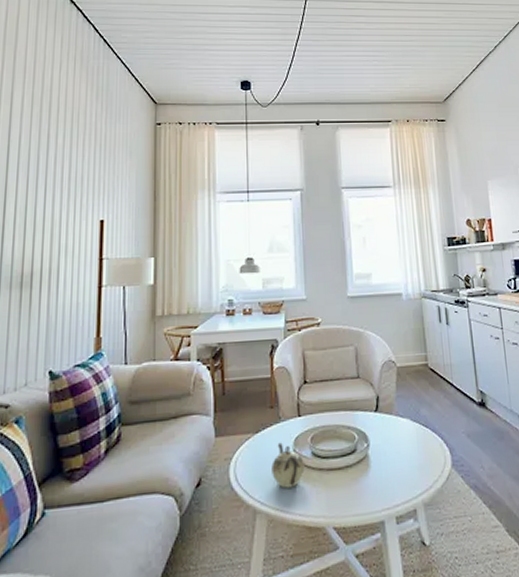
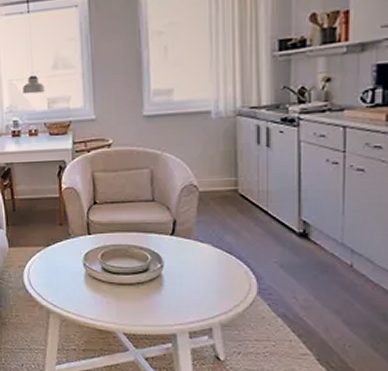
teapot: present [271,442,305,489] -> none [62,256,95,296]

